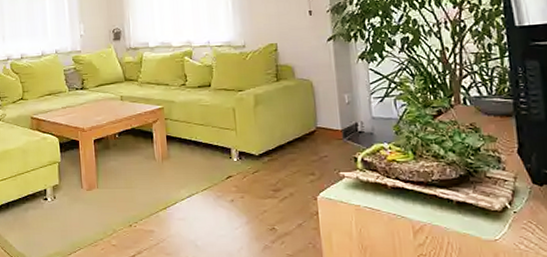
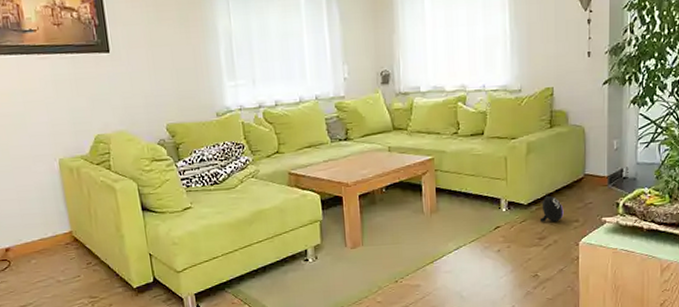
plush toy: none [273,144,298,174] -> present [540,193,564,222]

